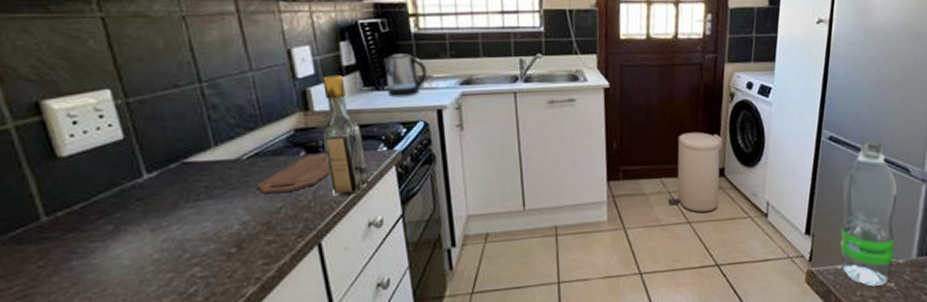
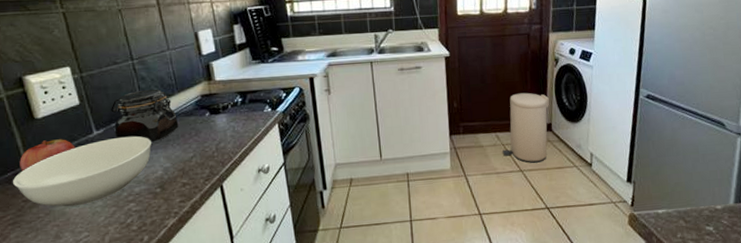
bowl: none [24,180,225,274] -> present [13,136,152,207]
fruit: none [34,184,117,228] -> present [19,139,75,172]
jar: none [169,120,263,189] -> present [111,89,179,142]
cutting board: present [256,154,330,194] -> none [174,115,229,146]
bottle: present [322,74,369,197] -> none [222,51,258,148]
kettle: present [384,53,427,98] -> none [267,33,301,69]
bottle: present [840,141,897,286] -> none [660,98,713,229]

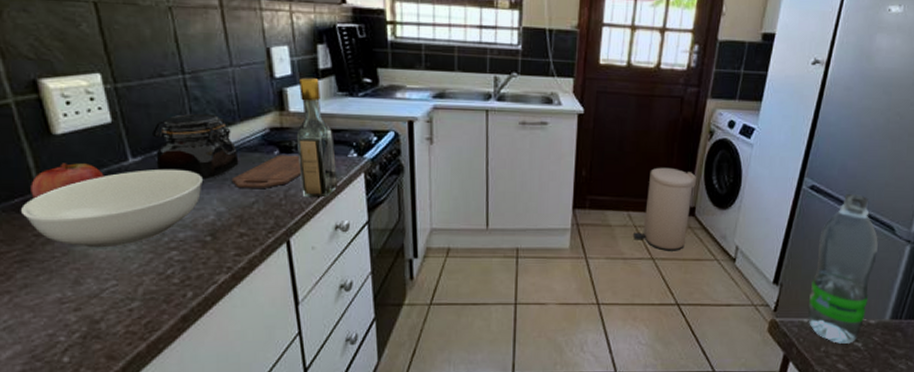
cutting board: none [174,115,229,146] -> present [231,154,302,189]
bottle: none [222,51,258,148] -> present [296,77,338,198]
bottle: none [660,98,713,229] -> present [807,194,878,344]

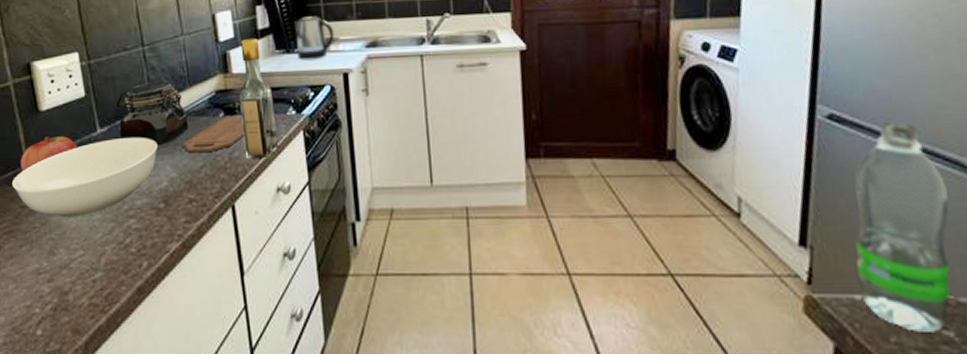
kettle: none [359,61,401,106] -> present [294,16,334,61]
pedal bin: present [632,167,696,251] -> none [600,103,672,206]

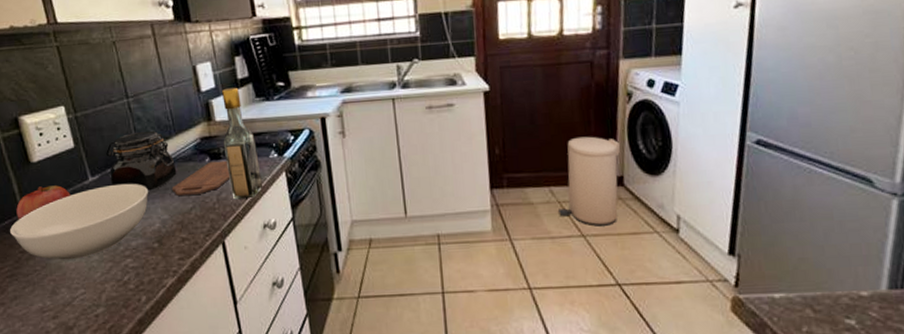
kettle: present [294,16,334,61] -> none [272,65,311,107]
pedal bin: none [600,103,672,206] -> present [557,136,620,227]
bottle: present [855,122,951,332] -> none [776,145,855,322]

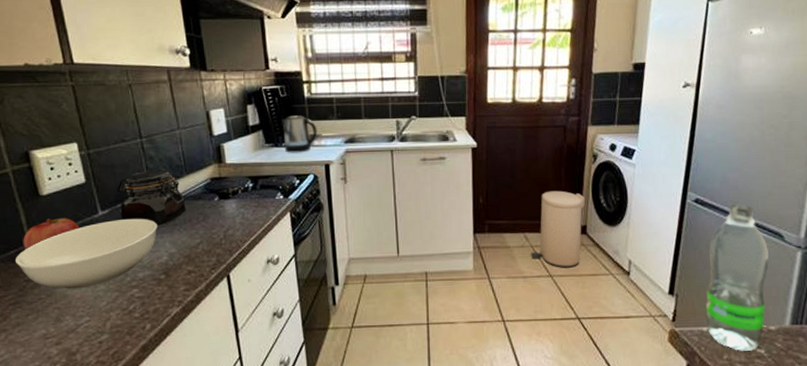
cutting board: present [172,160,231,196] -> none [180,200,238,232]
bottle: present [222,87,263,200] -> none [232,133,269,236]
kettle: none [272,65,311,107] -> present [282,115,318,153]
bottle: none [776,145,855,322] -> present [705,205,769,351]

